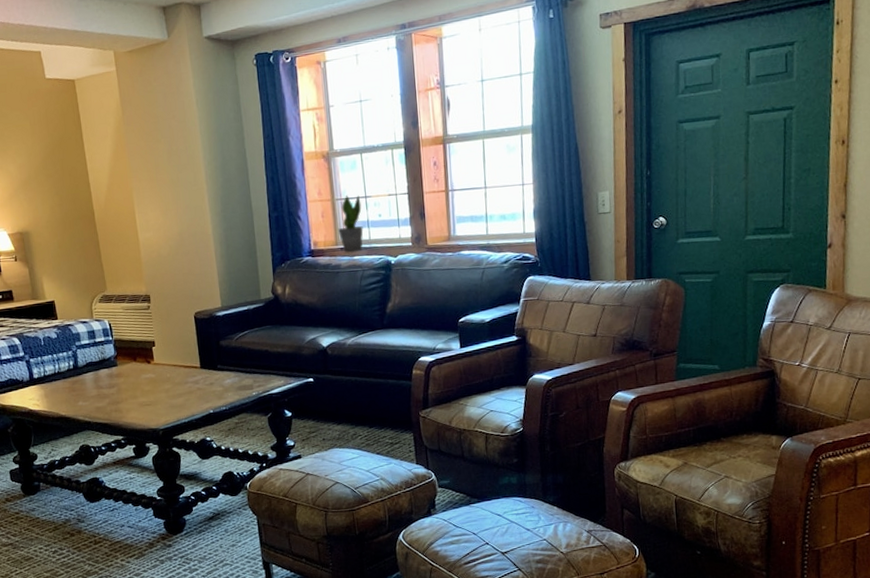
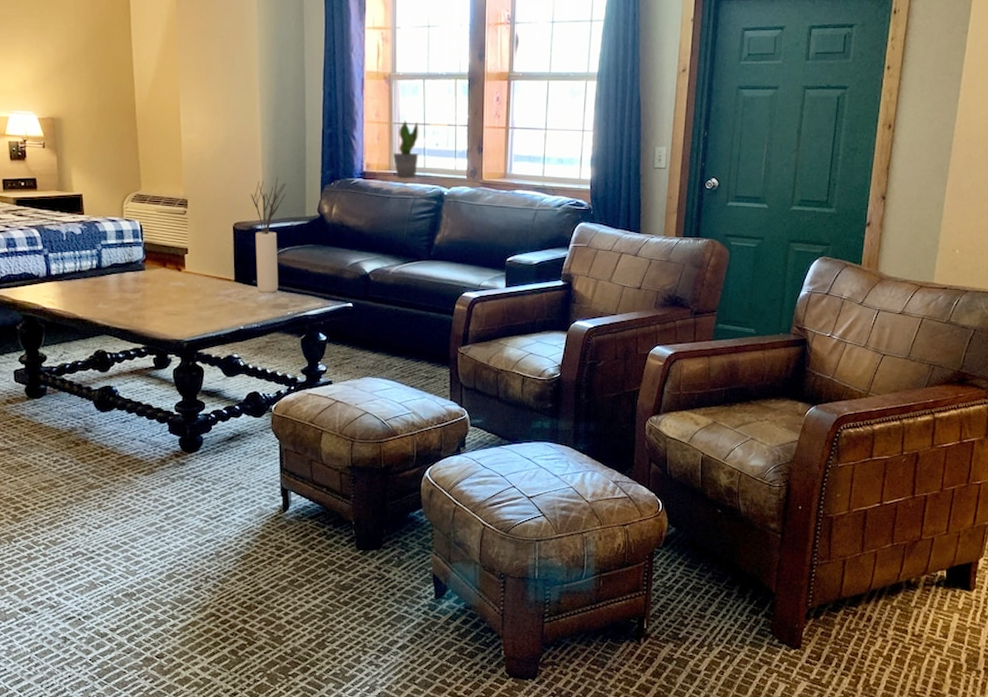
vase: none [207,264,242,377] -> present [251,176,286,294]

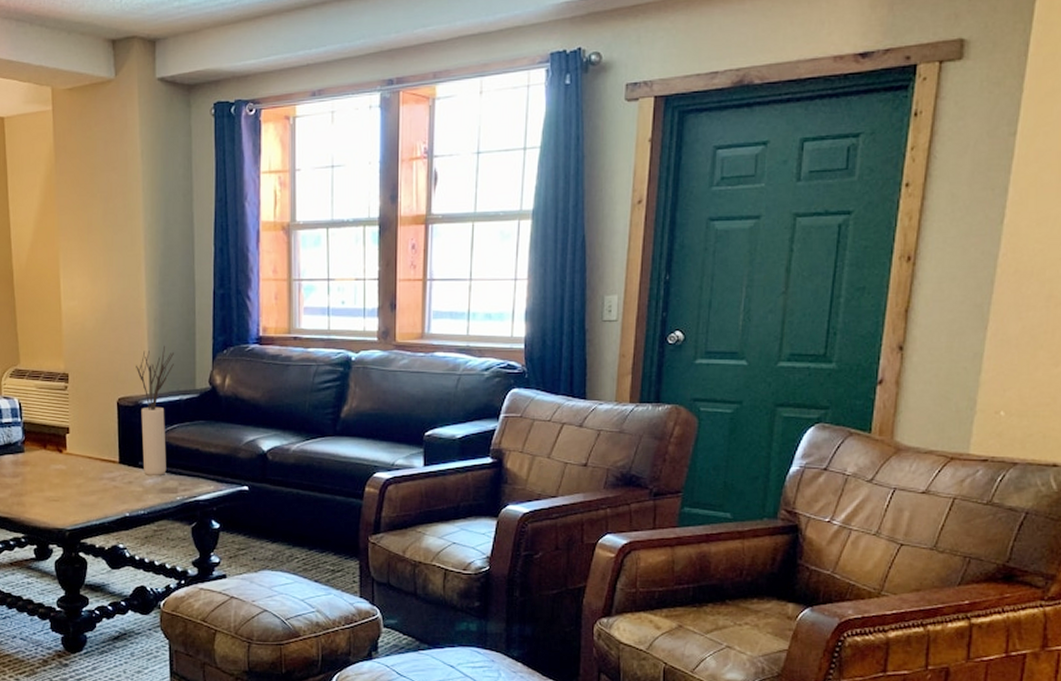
potted plant: present [393,119,419,180] -> none [293,275,322,345]

